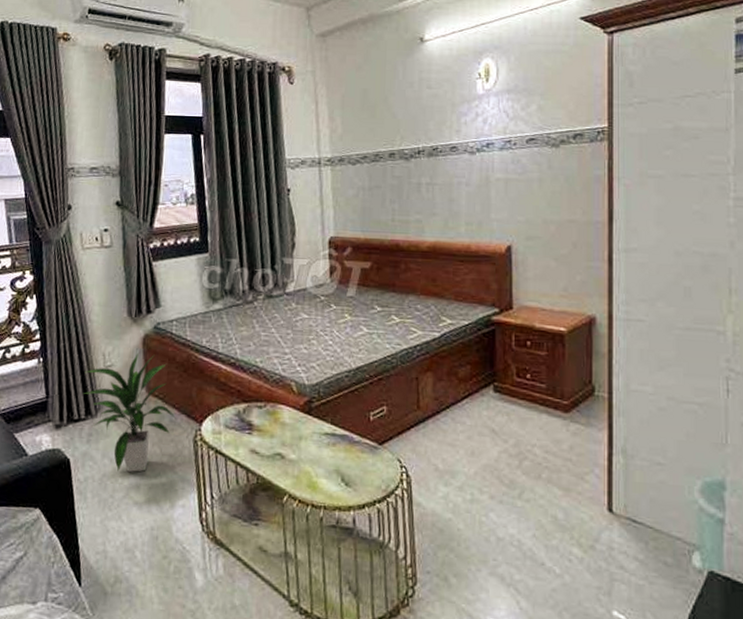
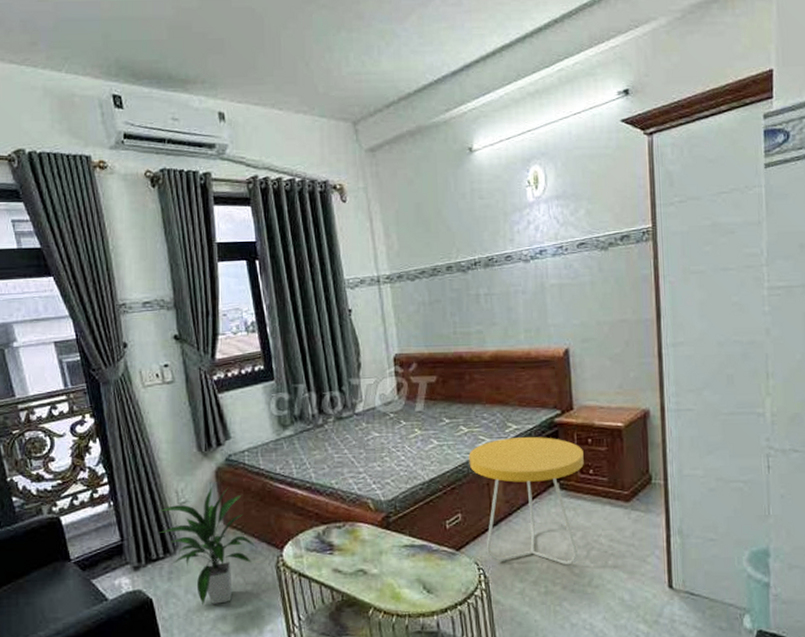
side table: none [398,332,521,474] -> present [468,437,584,565]

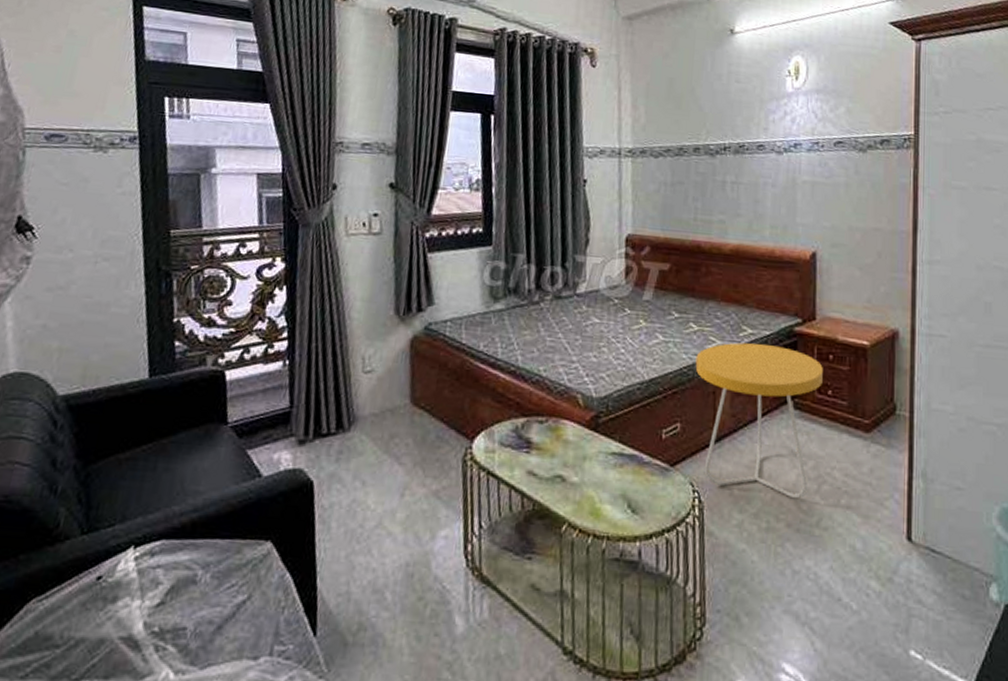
indoor plant: present [158,486,258,606] -> none [335,356,445,497]

